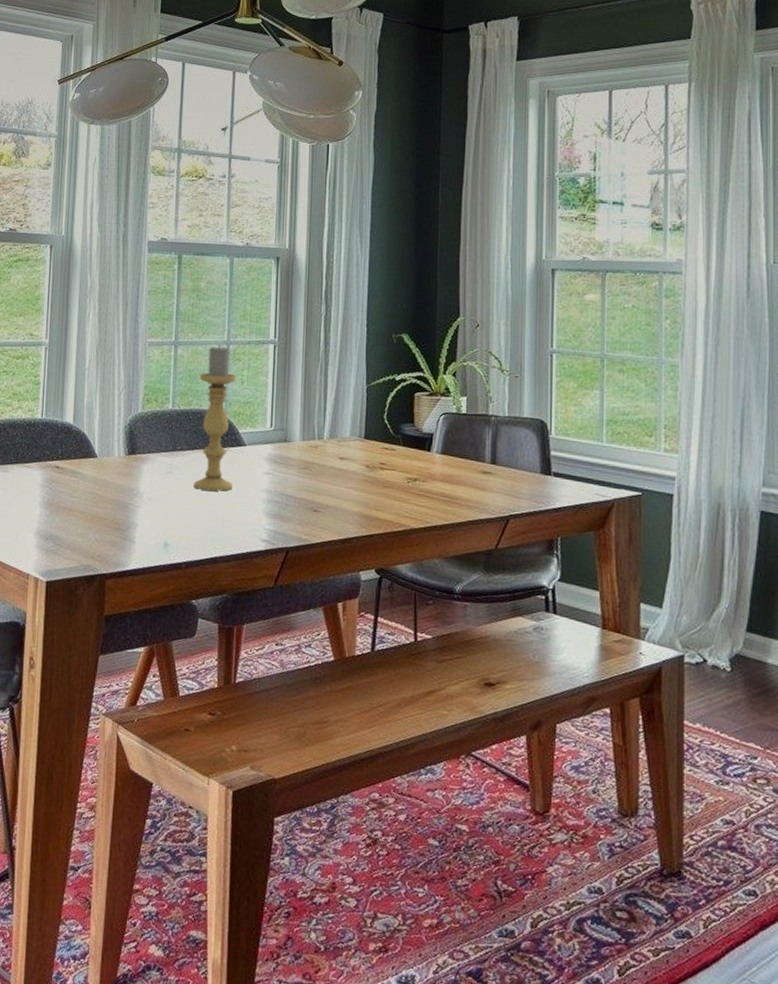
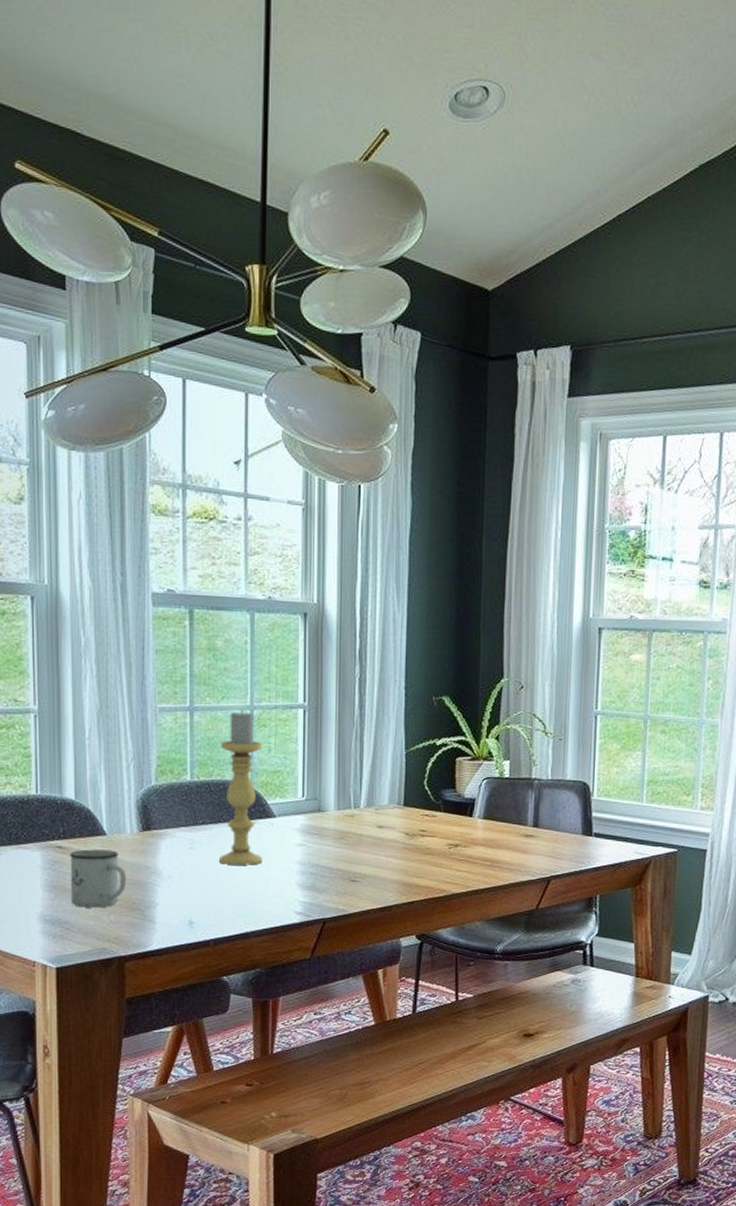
mug: none [63,470,113,526] -> present [70,849,127,908]

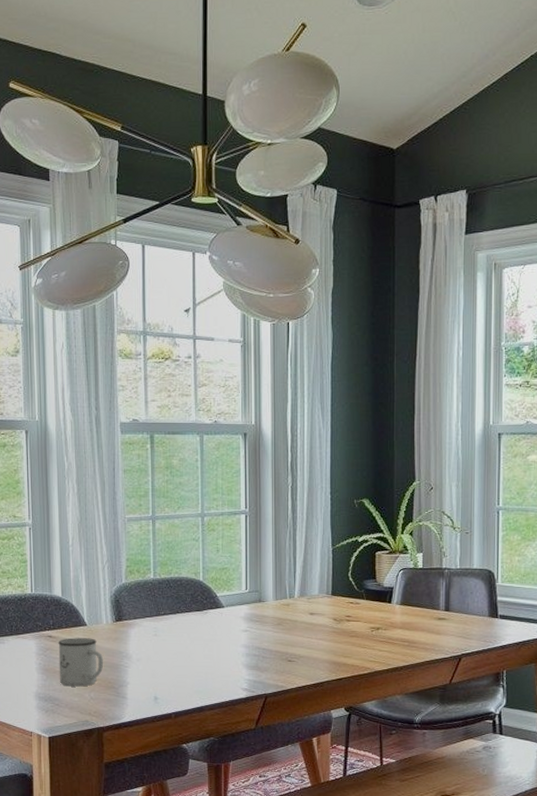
candle holder: present [218,709,263,865] -> none [177,516,214,649]

